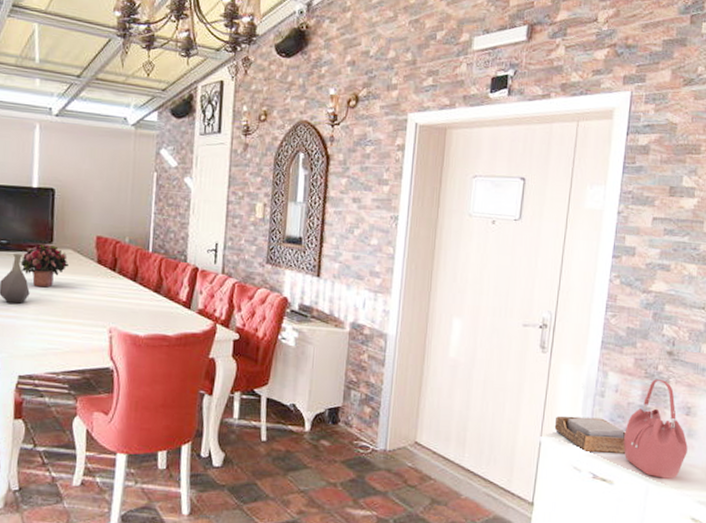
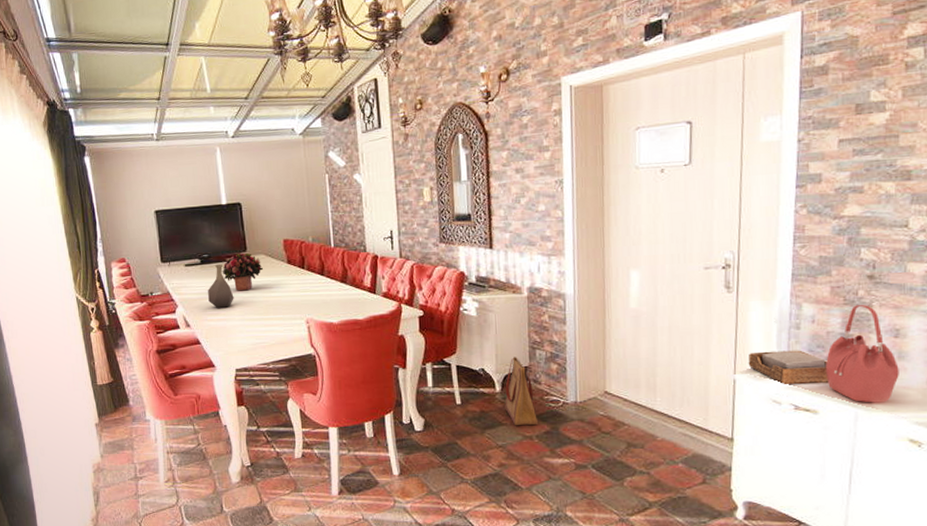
shopping bag: none [312,395,344,472] -> present [504,357,538,426]

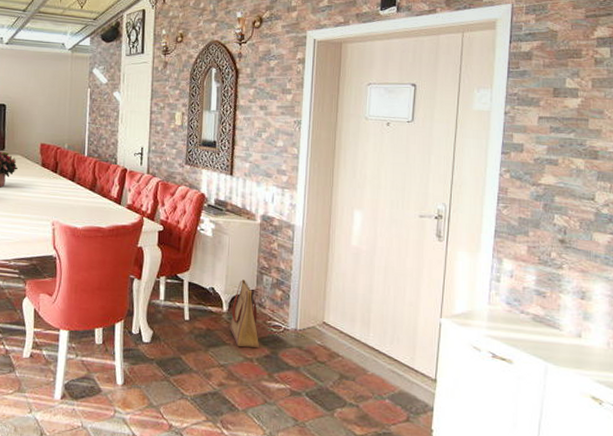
napkin holder: present [748,350,829,384] -> none [453,299,524,335]
handbag: present [826,305,899,403] -> none [521,266,584,359]

